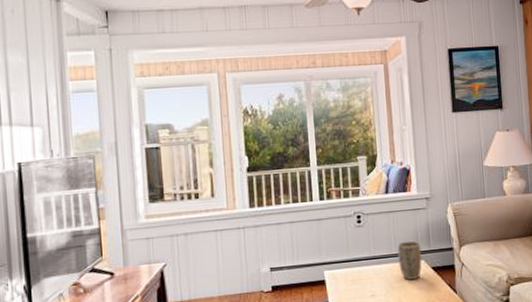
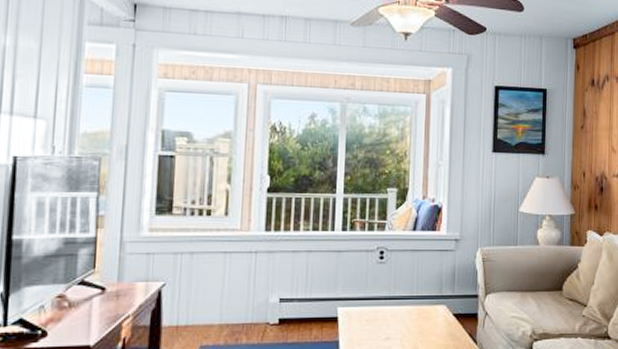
plant pot: present [397,241,422,280] -> none [419,283,444,325]

